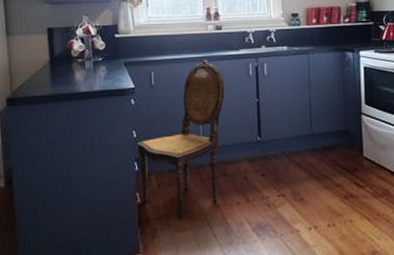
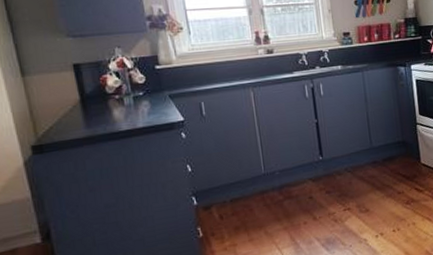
dining chair: present [137,60,225,220] -> none [193,85,283,248]

